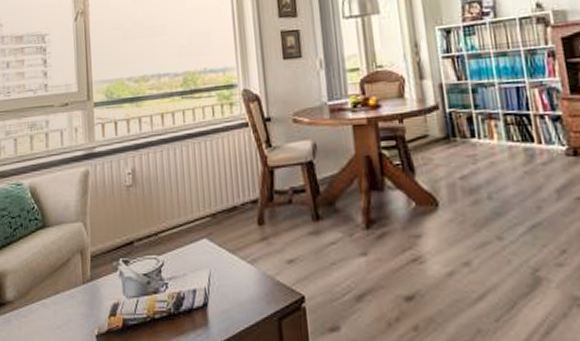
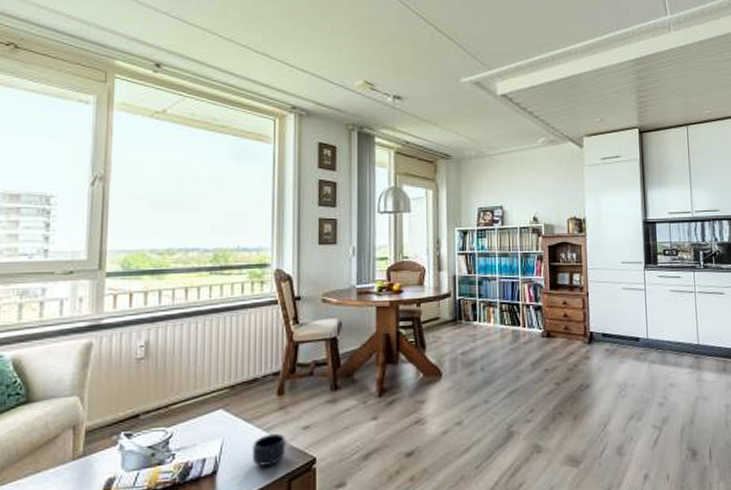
mug: none [238,267,273,303] -> present [252,434,286,467]

